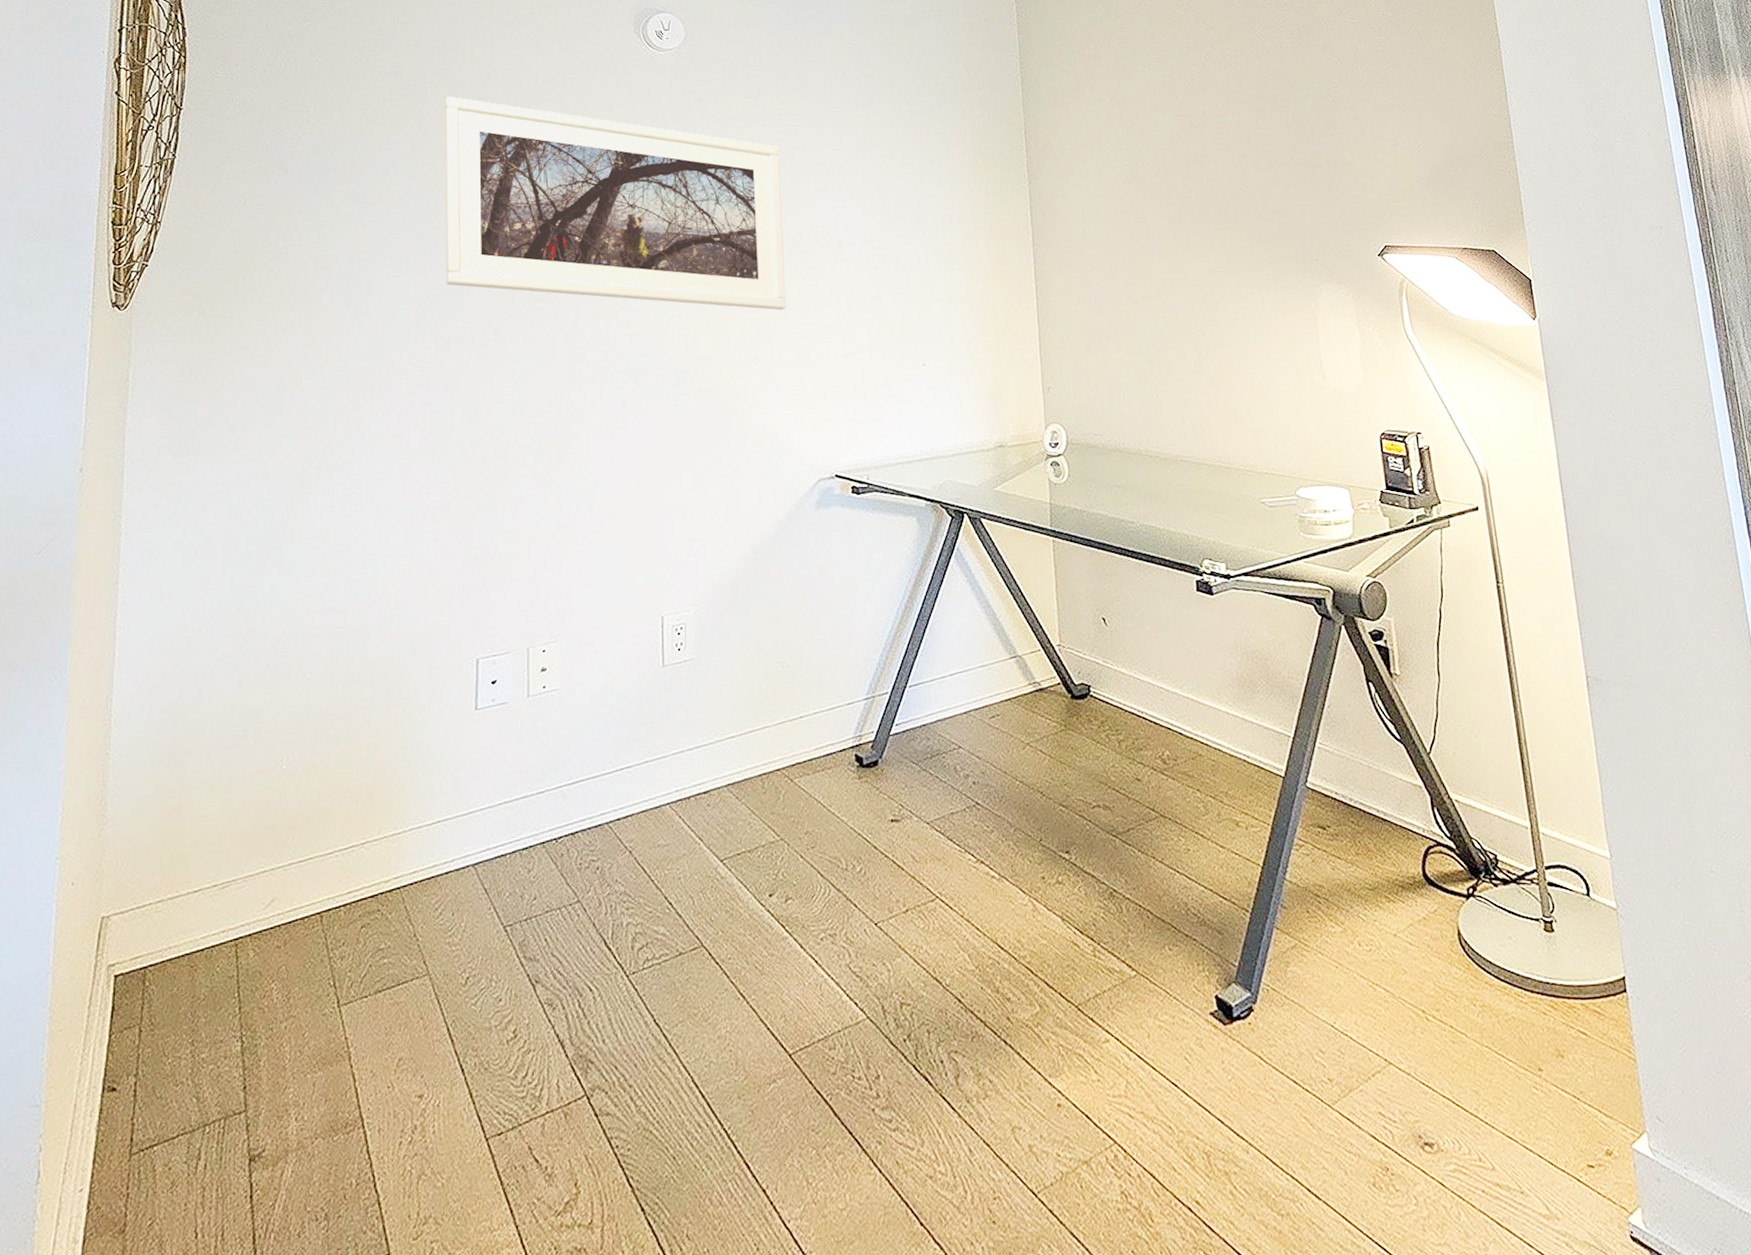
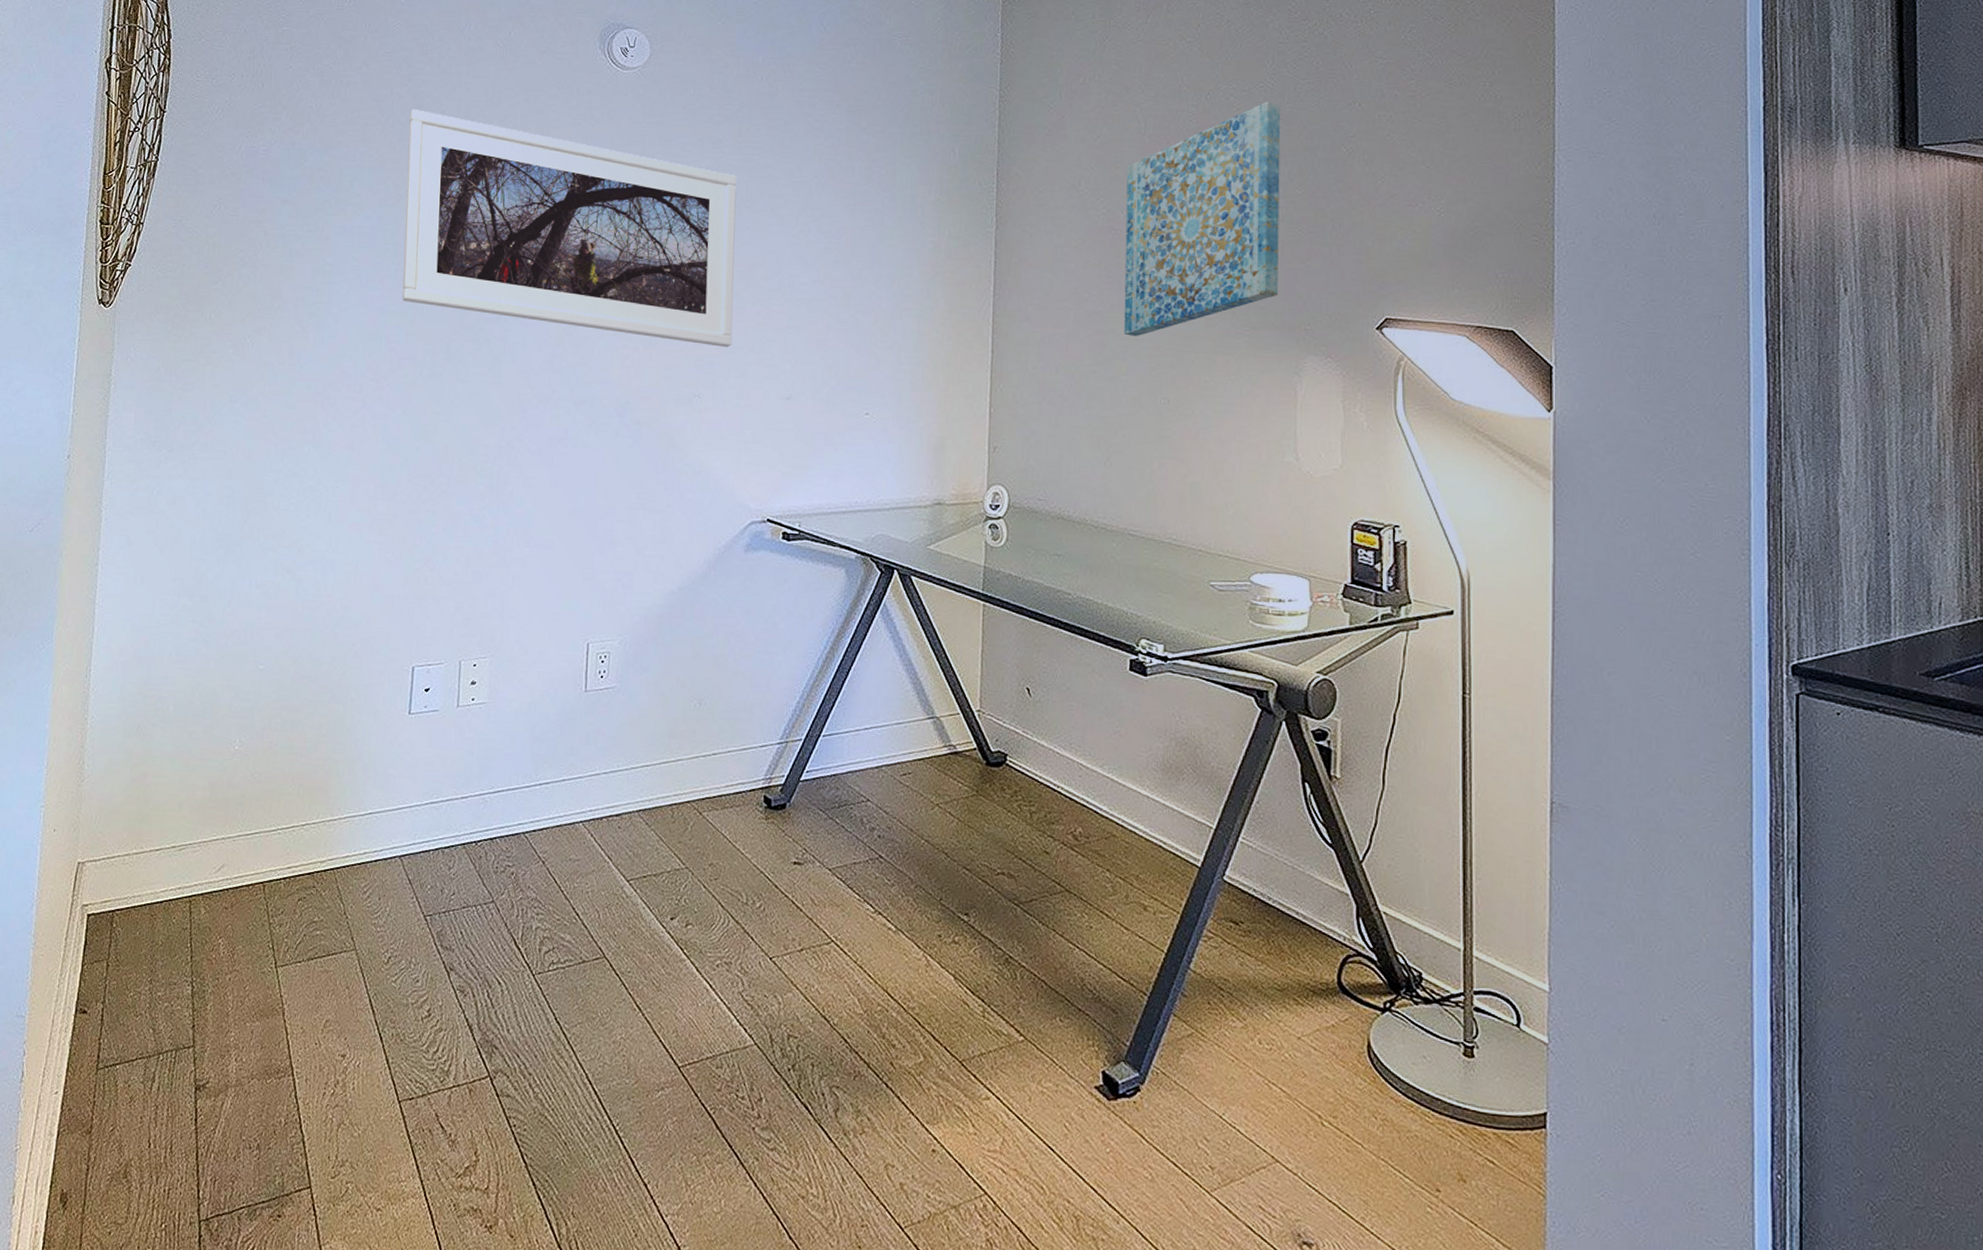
wall art: none [1142,59,1289,276] -> present [1123,101,1281,337]

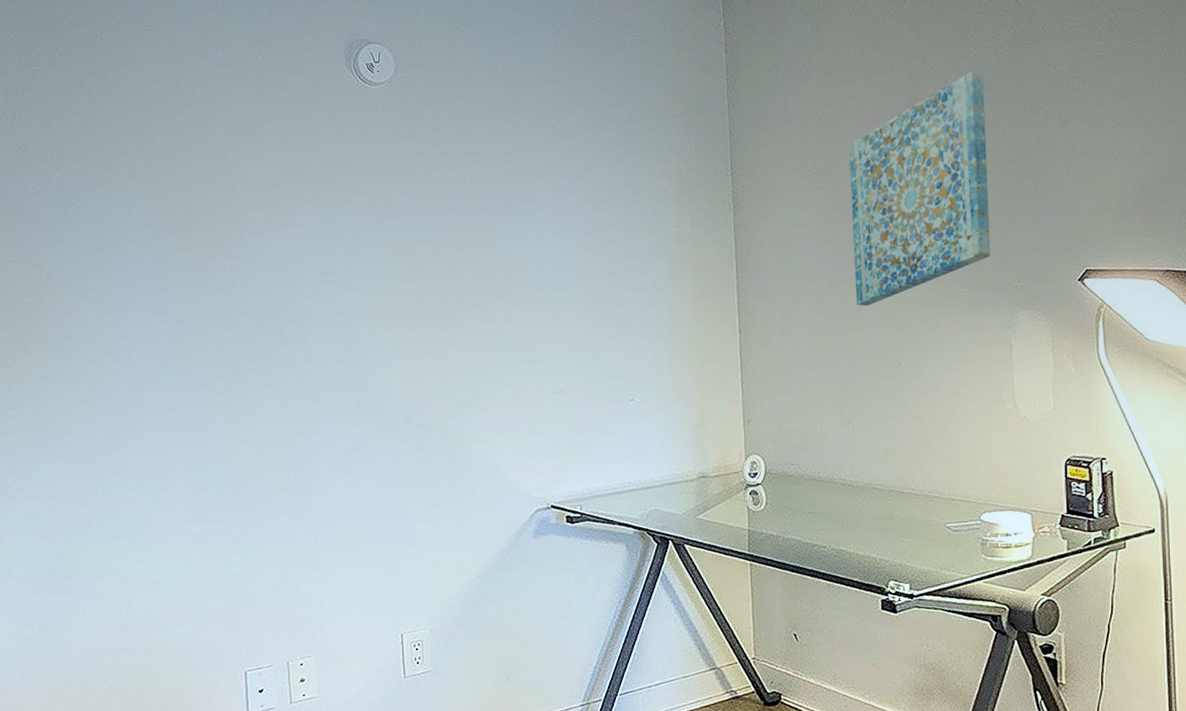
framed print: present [402,109,737,348] -> none [171,141,503,350]

